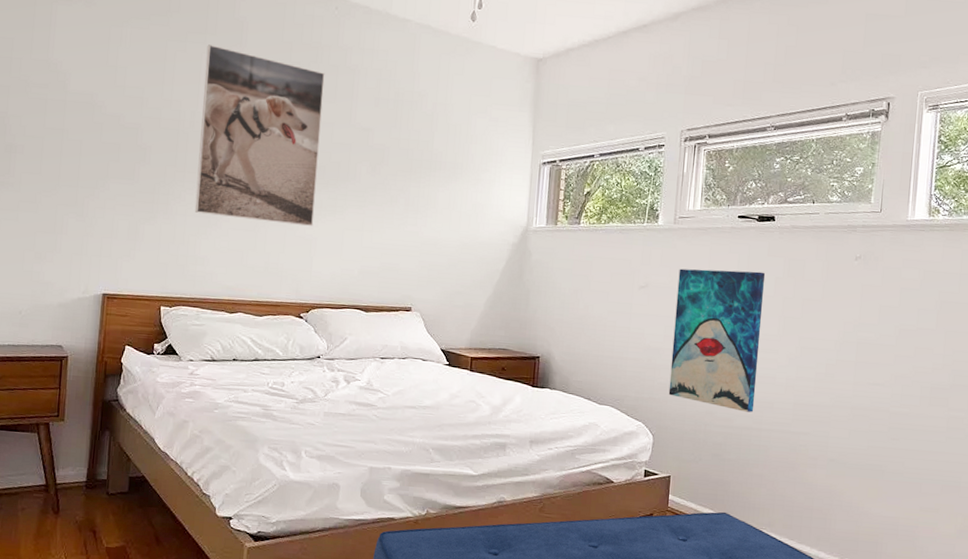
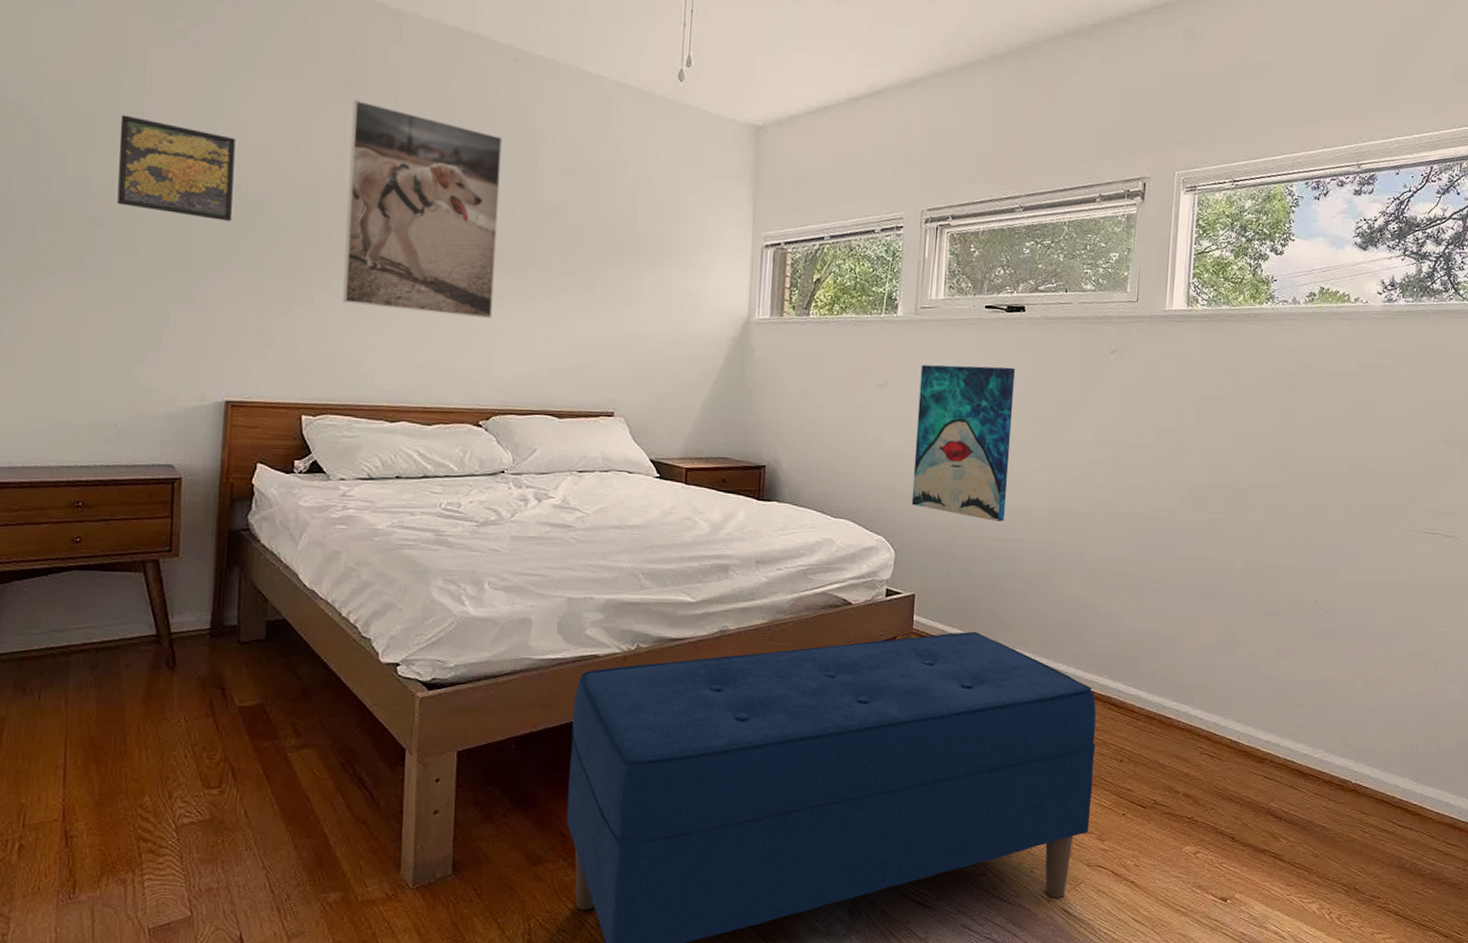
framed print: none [27,61,116,146] -> present [117,115,236,221]

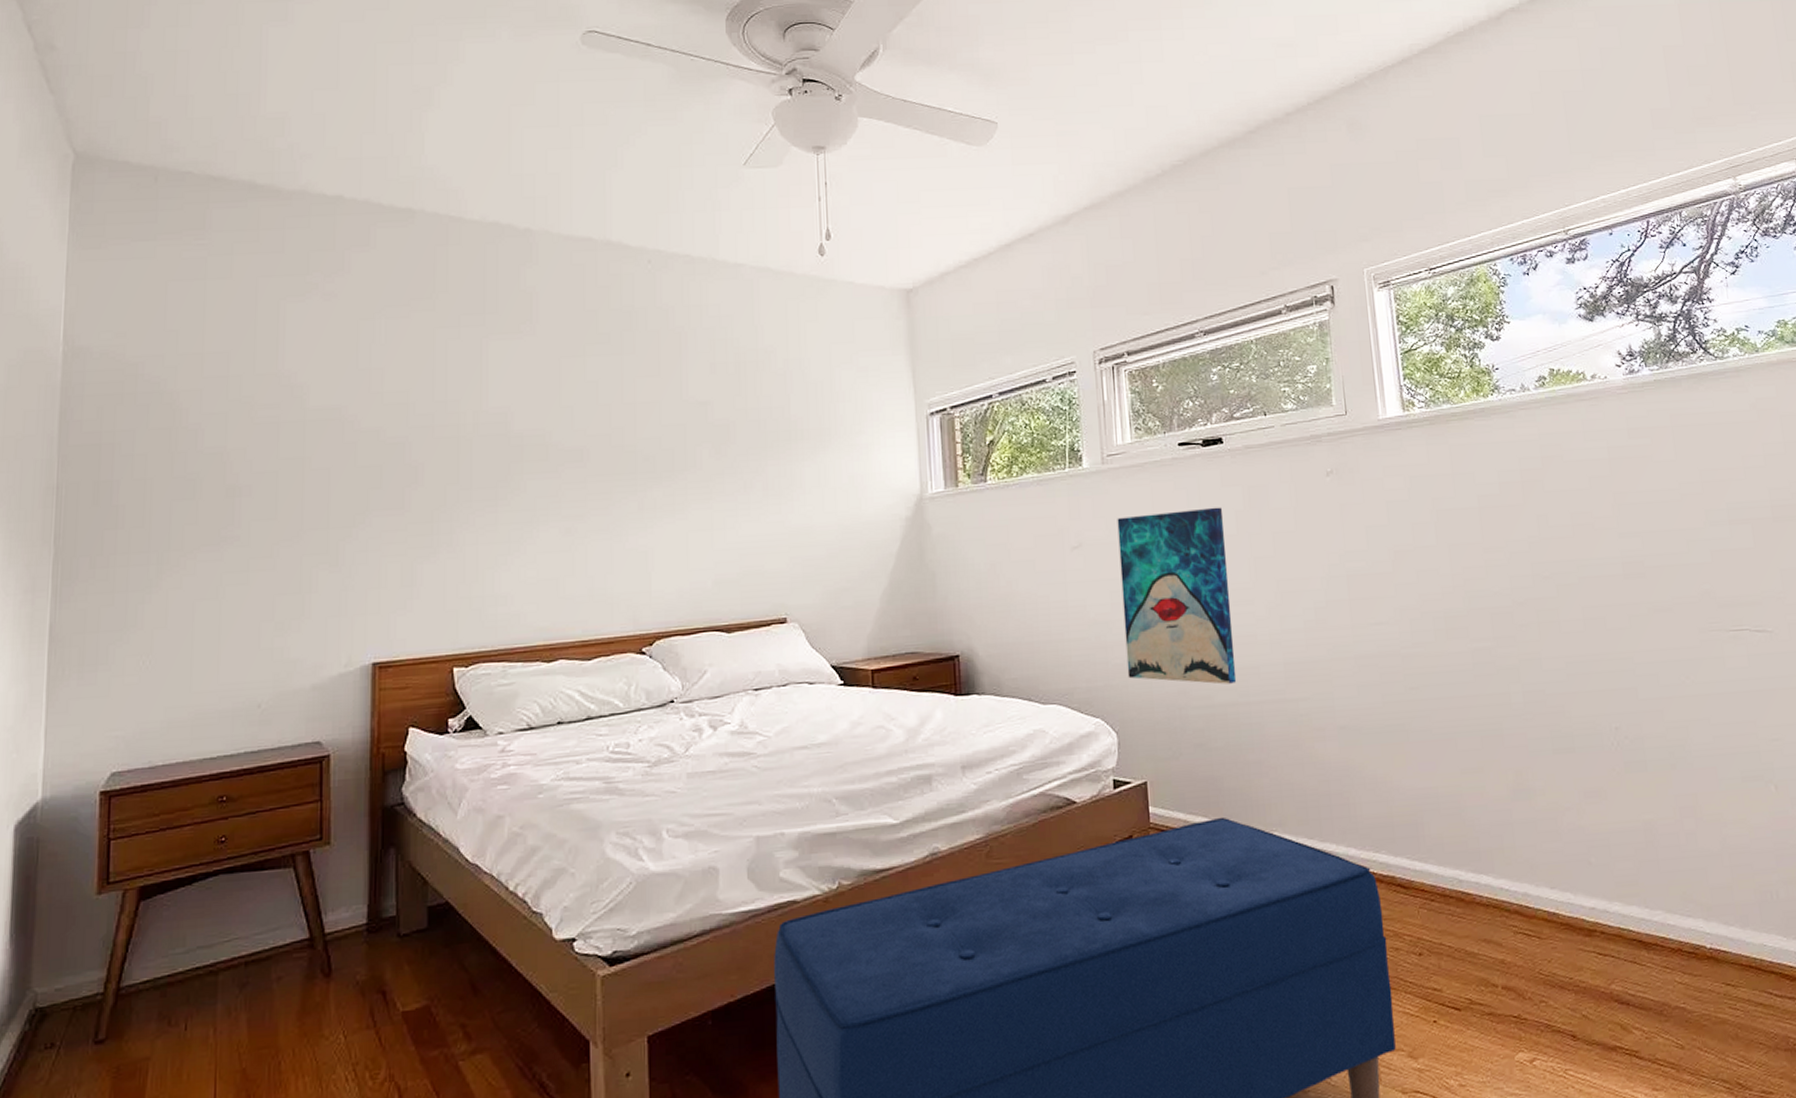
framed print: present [117,115,236,221] -> none [254,376,372,471]
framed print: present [342,100,503,318] -> none [487,326,647,540]

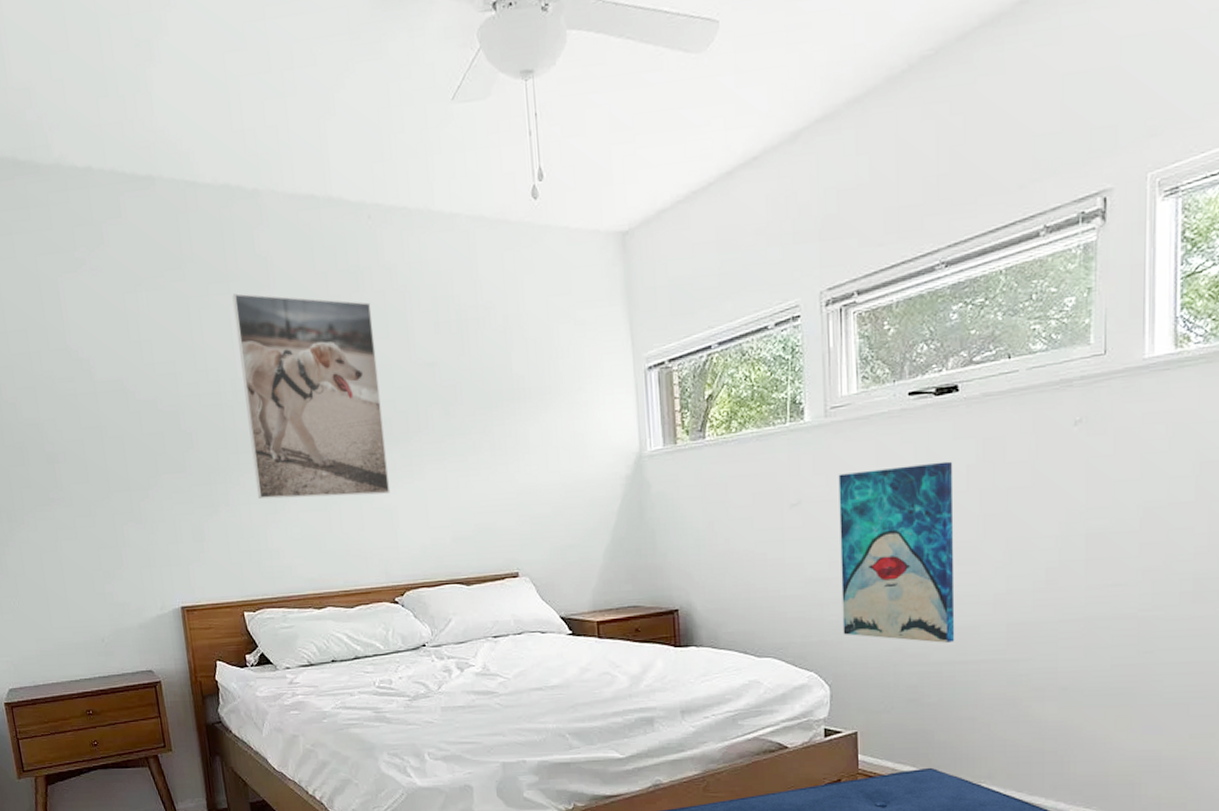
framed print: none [487,326,647,540] -> present [232,293,391,499]

